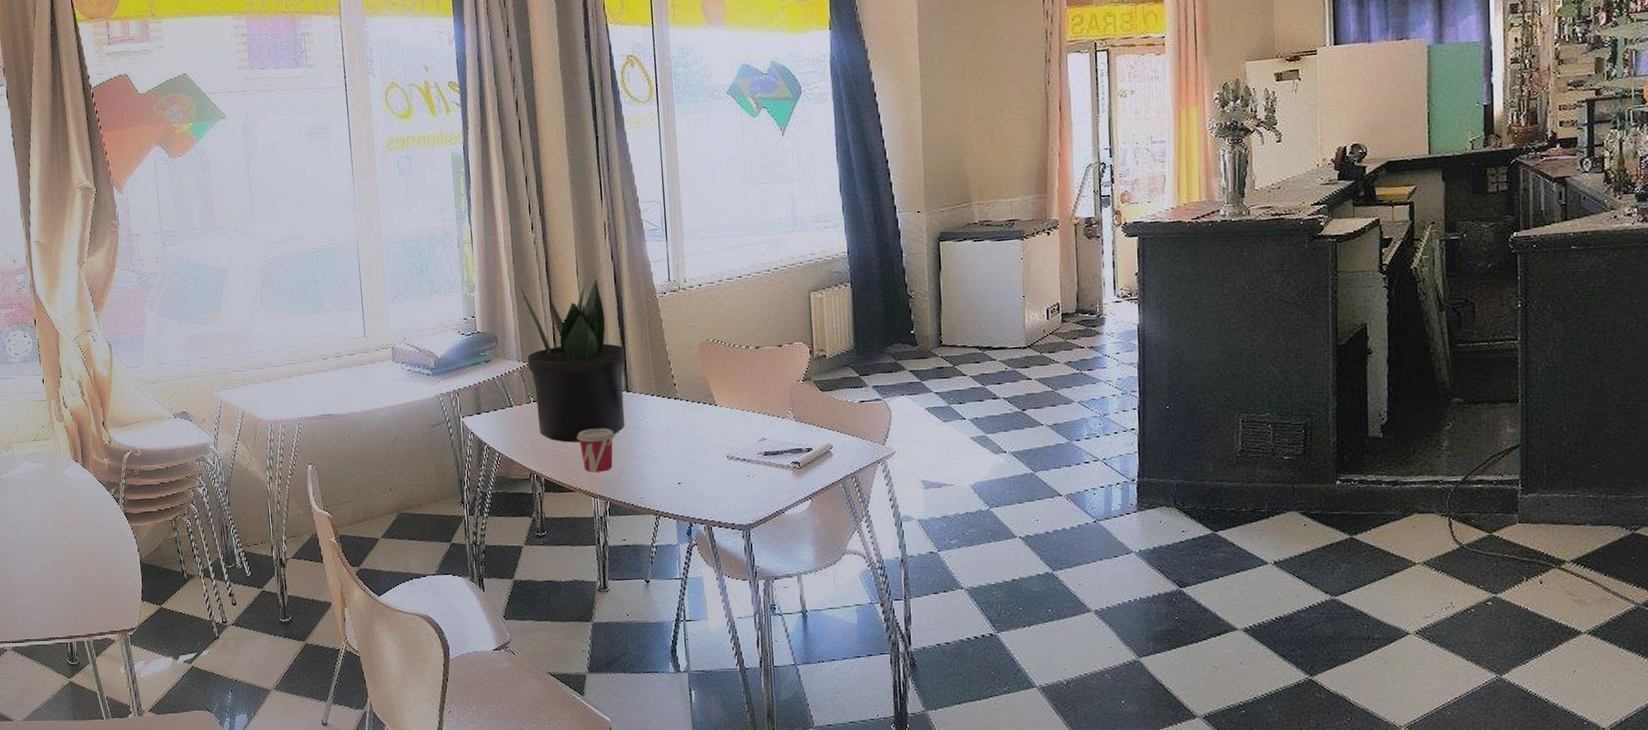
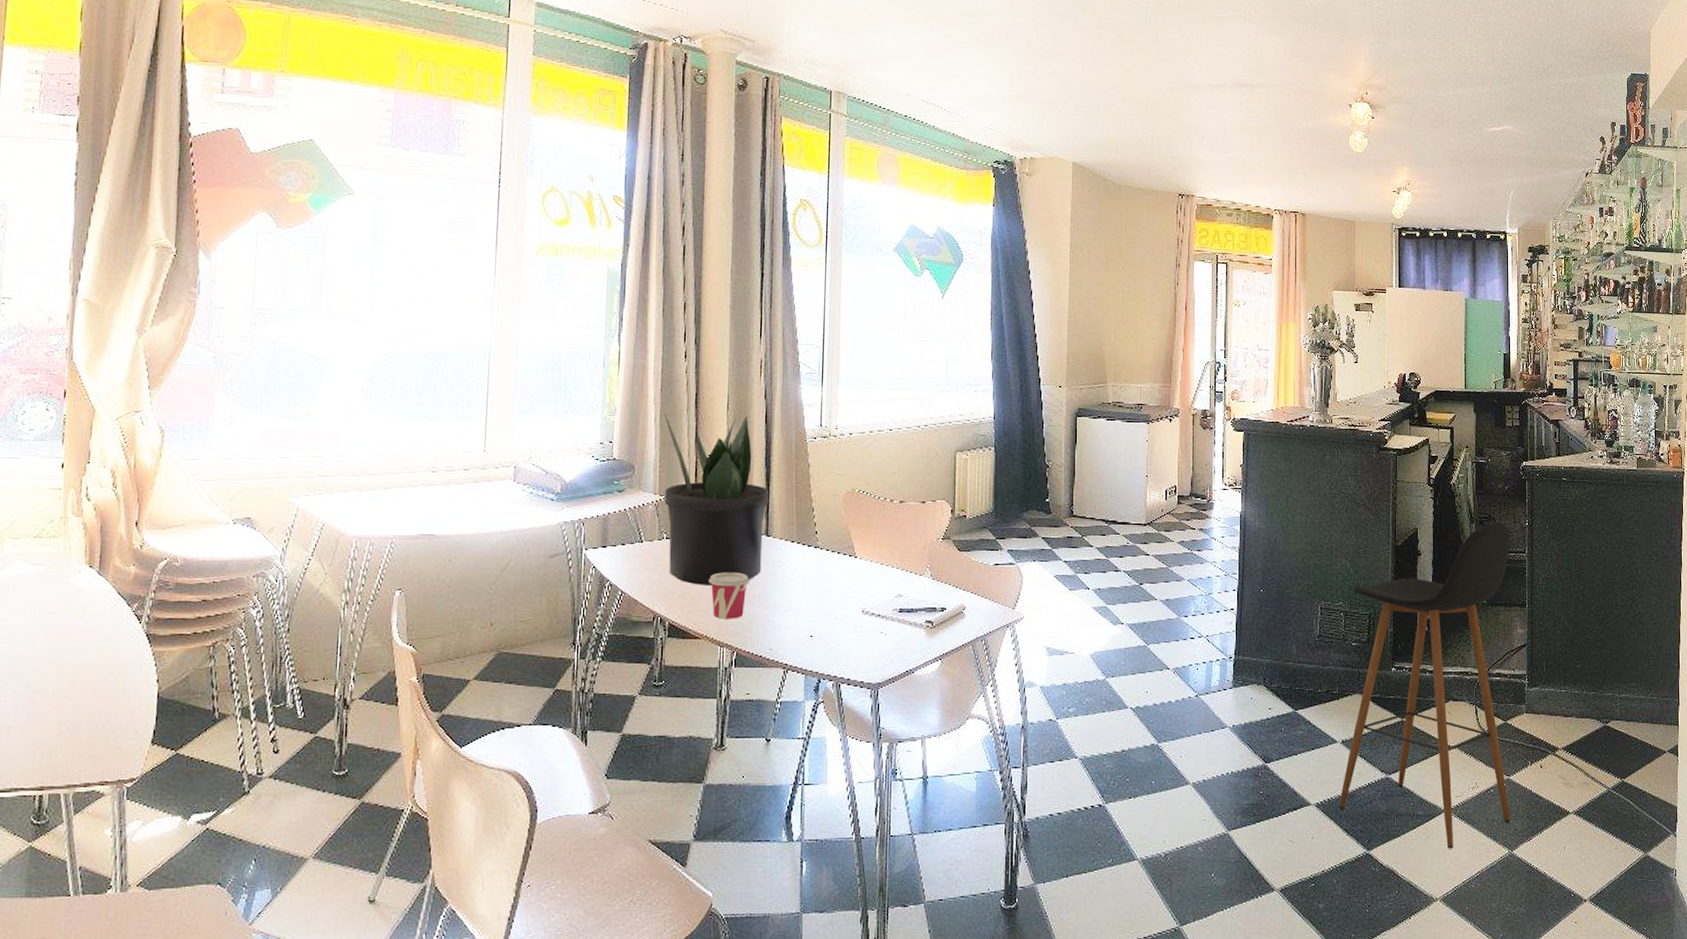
bar stool: none [1272,306,1499,674] -> present [1338,522,1511,849]

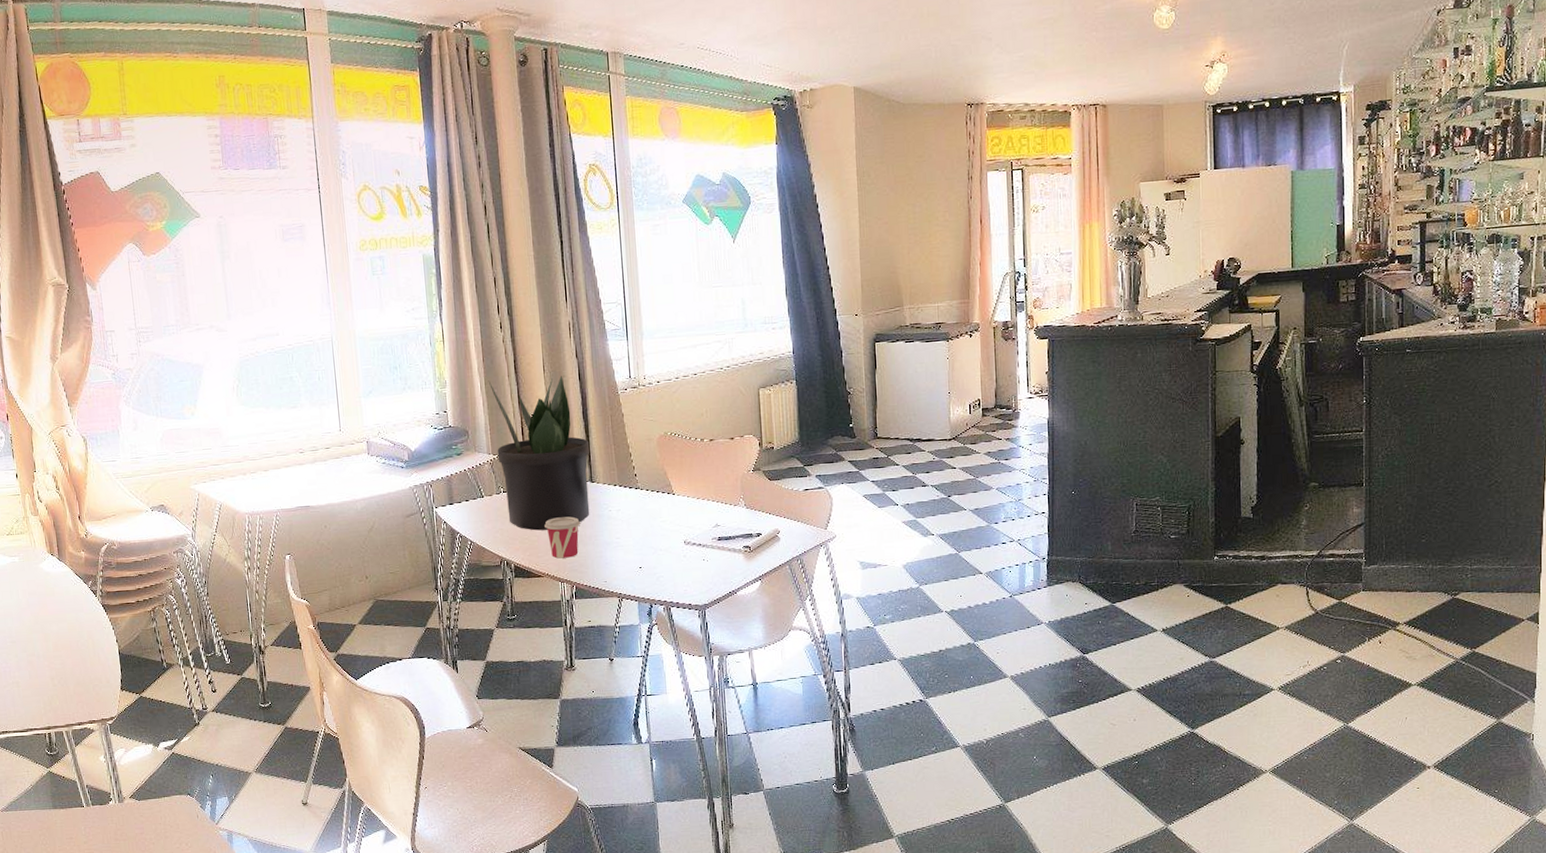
bar stool: present [1338,522,1511,849] -> none [1160,402,1346,725]

